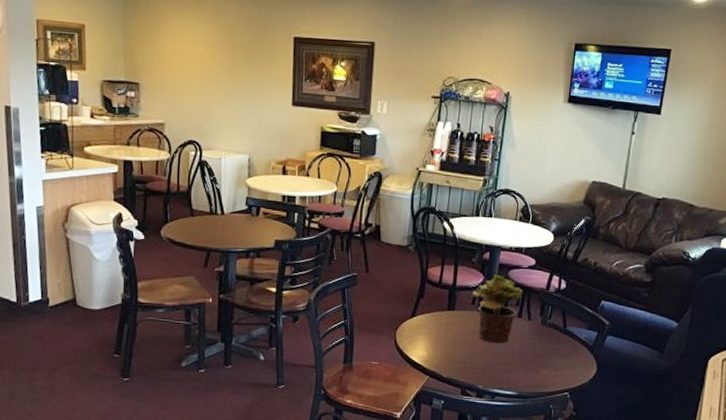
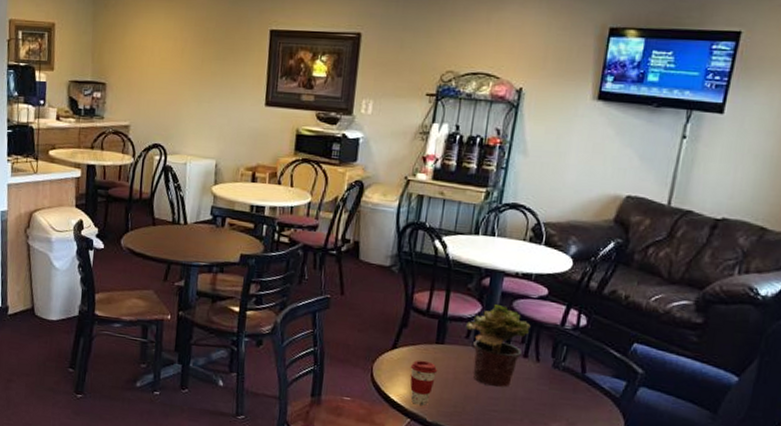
coffee cup: none [427,325,450,364] -> present [410,360,438,406]

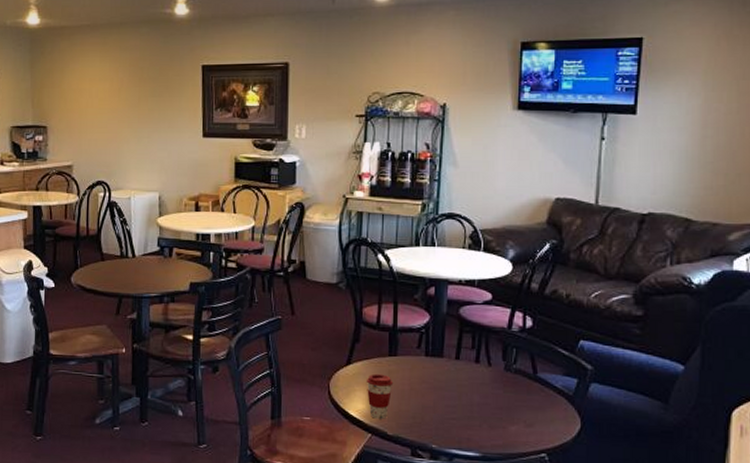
potted plant: present [465,305,531,387] -> none [416,313,479,394]

